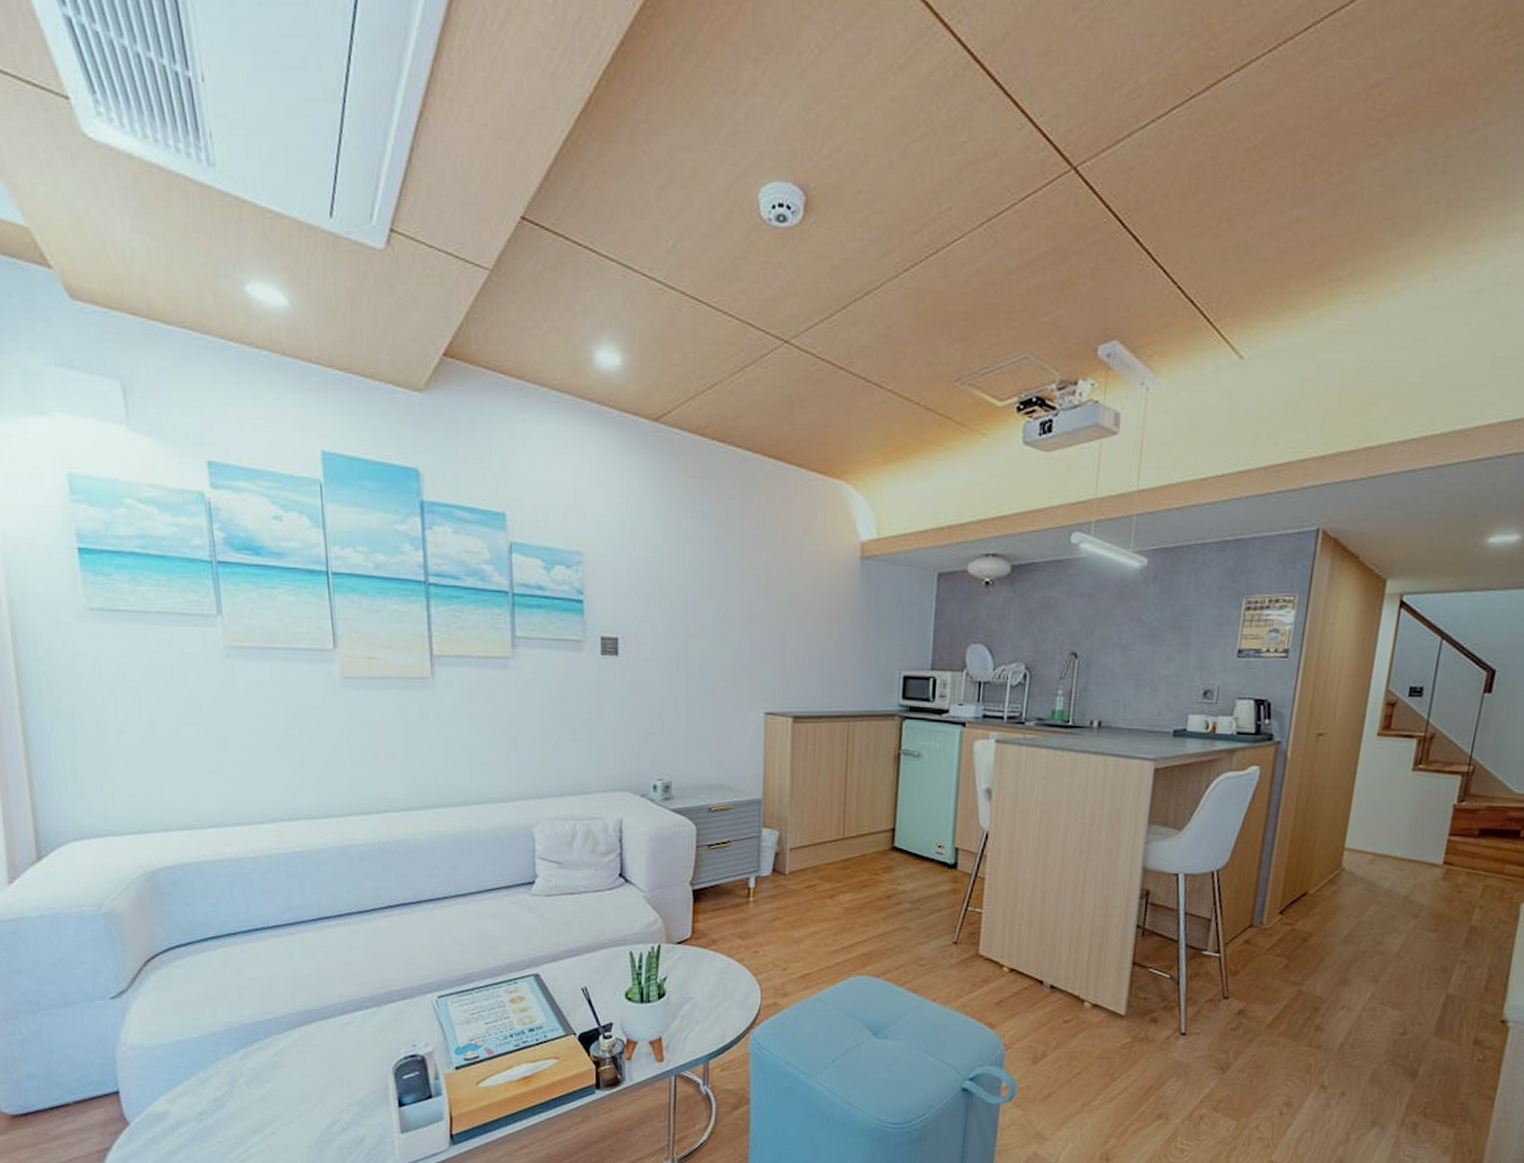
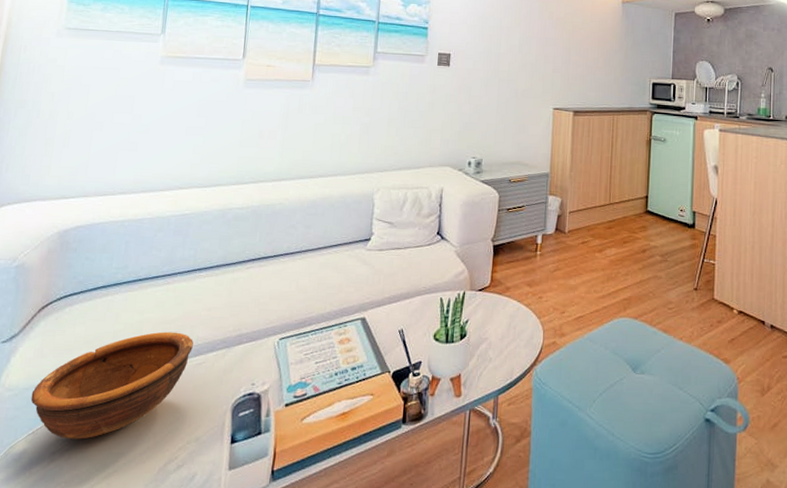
bowl: none [159,988,336,1100] -> present [30,331,194,439]

